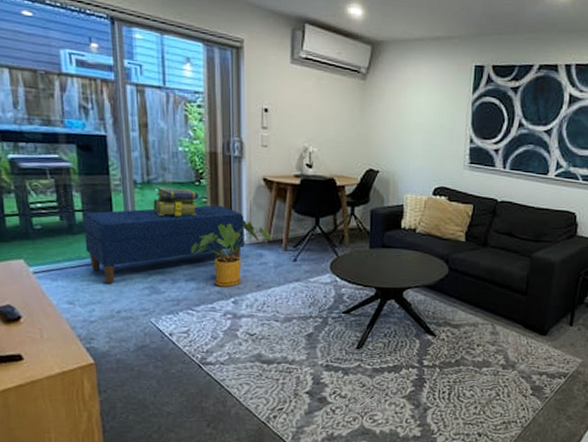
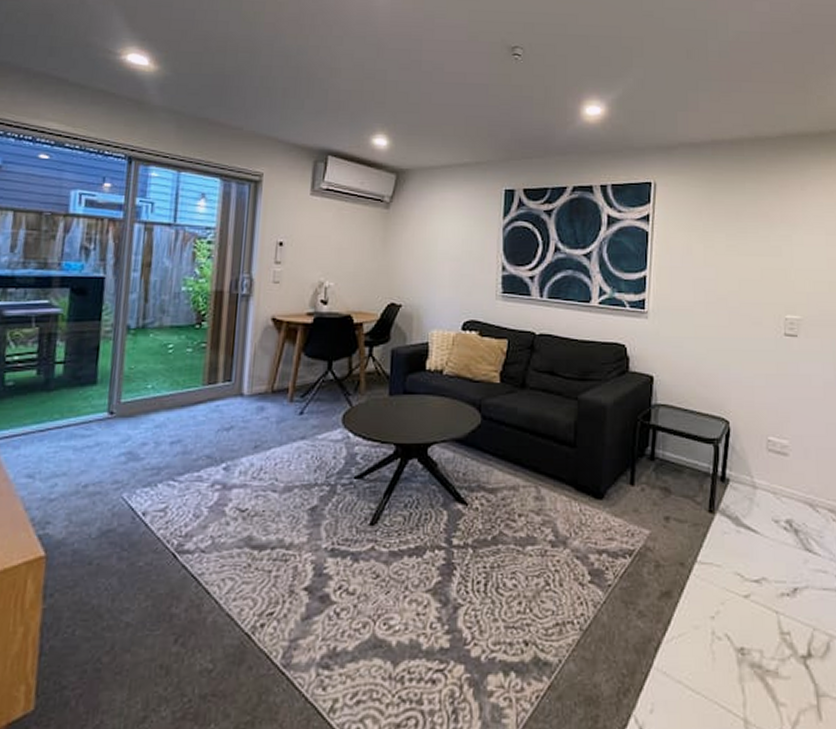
bench: present [84,205,245,284] -> none [59,350,247,450]
stack of books: present [153,188,199,216] -> none [144,333,199,365]
house plant: present [191,221,270,287] -> none [181,368,275,449]

